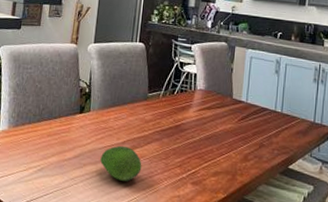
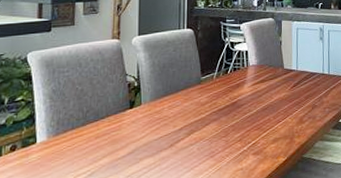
fruit: present [100,145,142,181] -> none [158,132,202,167]

